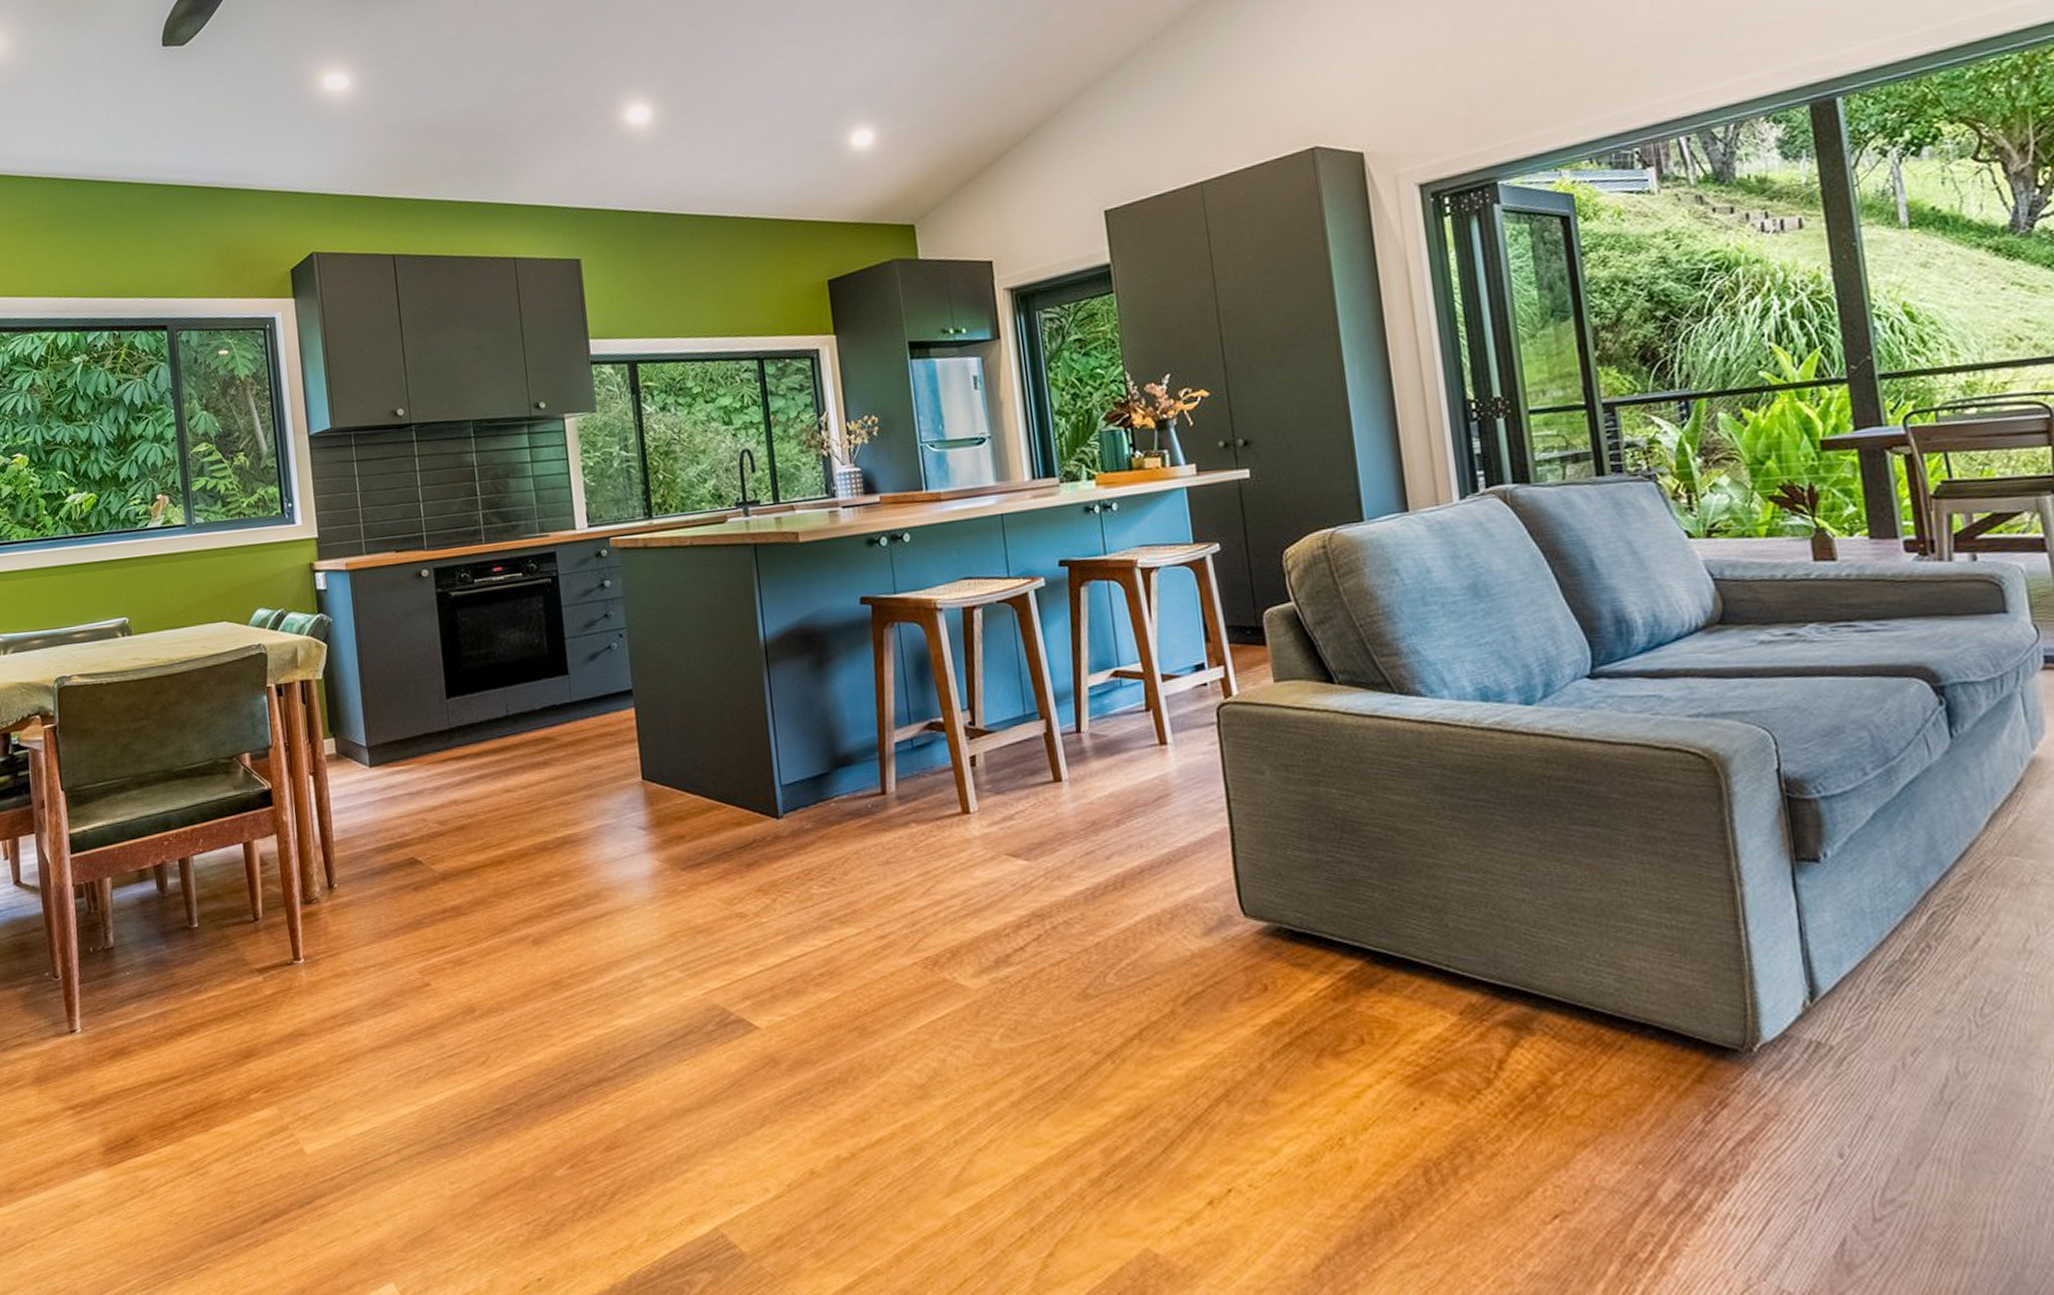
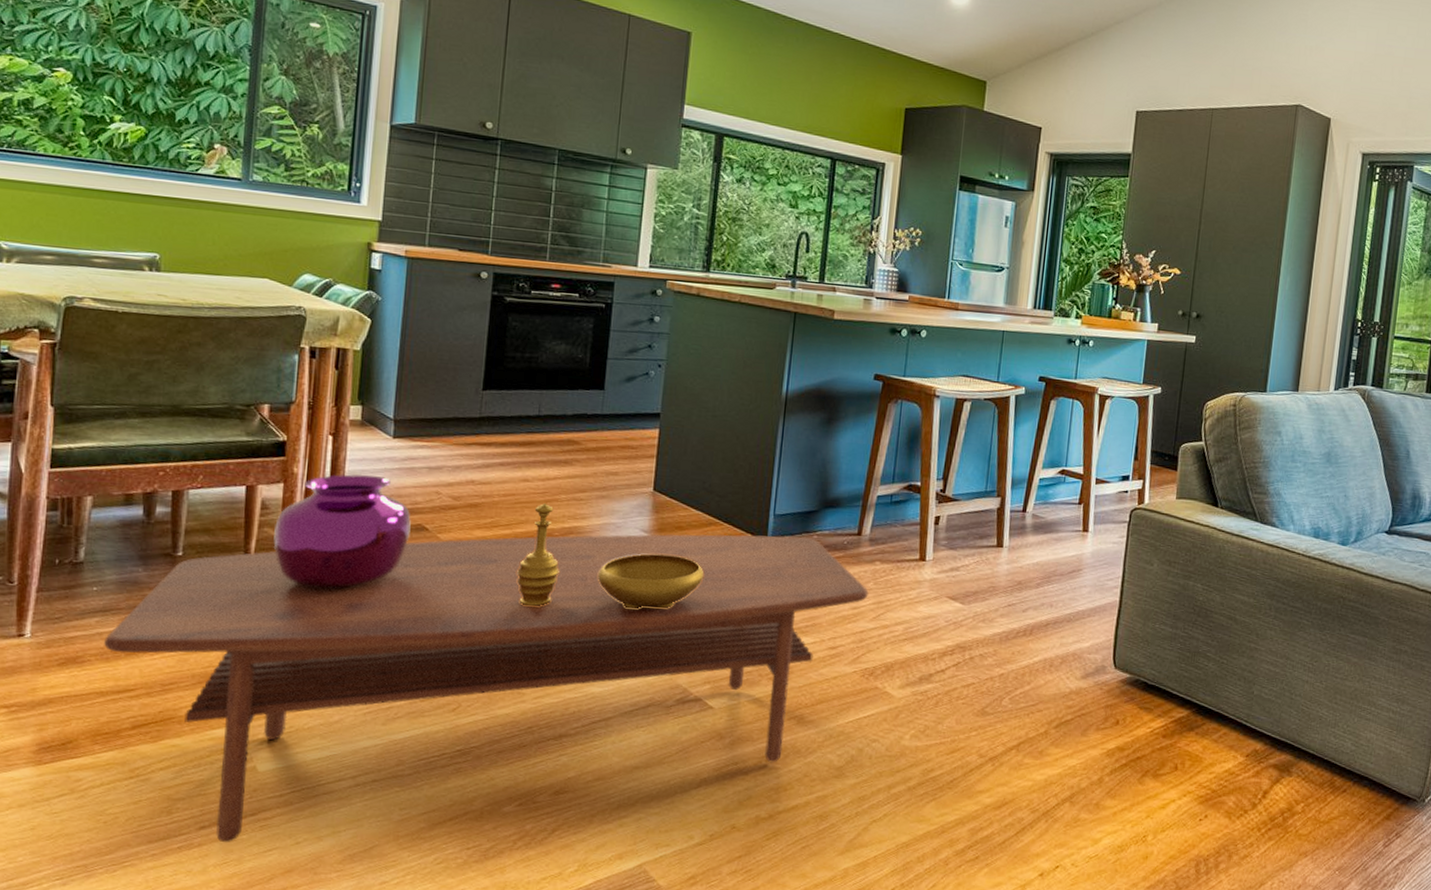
coffee table: none [144,806,911,1236] -> present [104,534,869,842]
vase: none [276,811,405,944] -> present [274,474,411,588]
decorative bowl: none [518,814,718,934] -> present [517,503,705,609]

